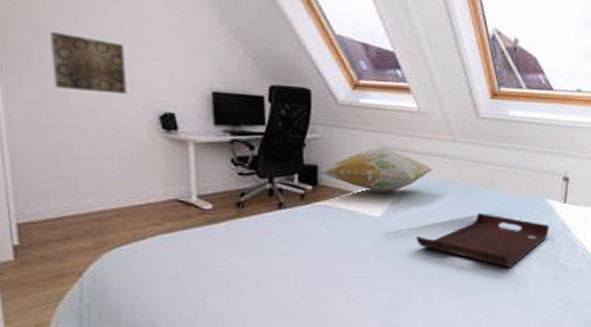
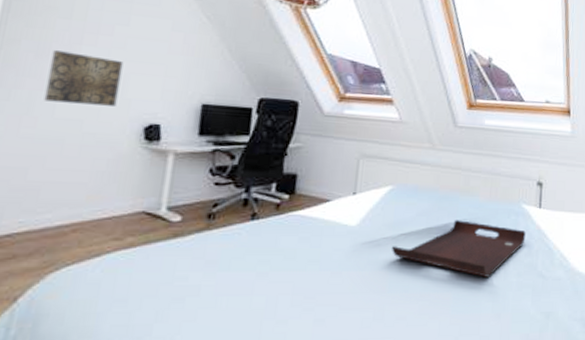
decorative pillow: present [319,147,434,193] -> none [297,156,413,201]

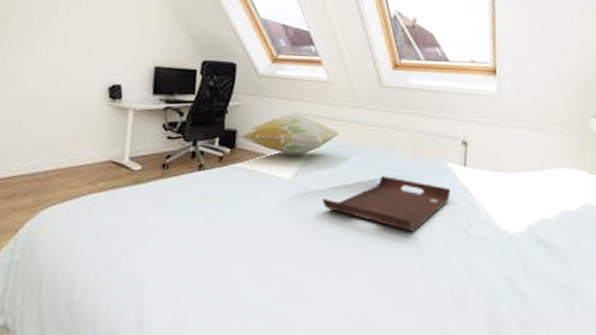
wall art: present [43,50,124,106] -> none [30,21,90,69]
decorative pillow: none [297,156,413,201] -> present [237,114,341,156]

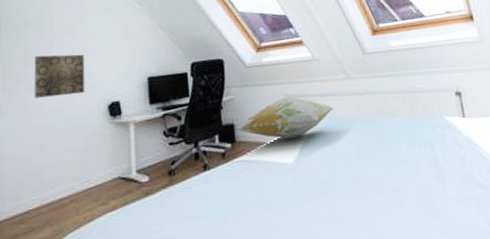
wall art: none [30,21,90,69] -> present [34,54,85,99]
serving tray: present [322,176,451,232] -> none [329,142,456,195]

